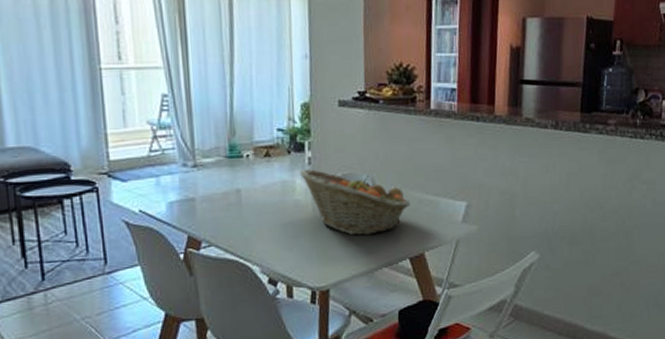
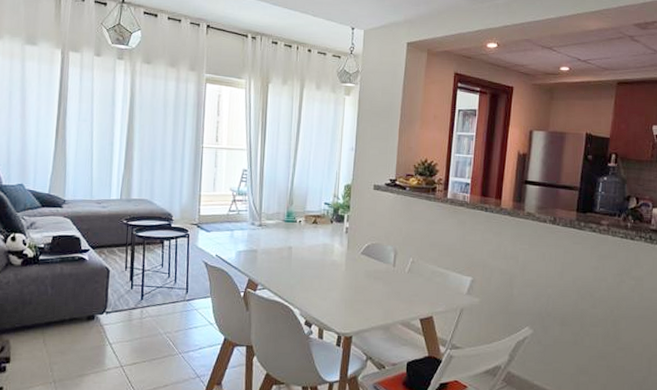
fruit basket: present [299,169,411,236] -> none [337,236,425,296]

